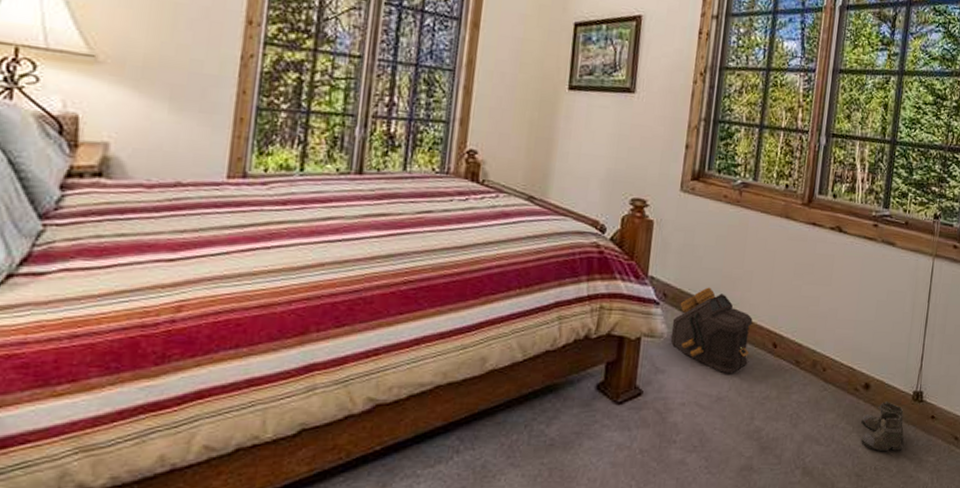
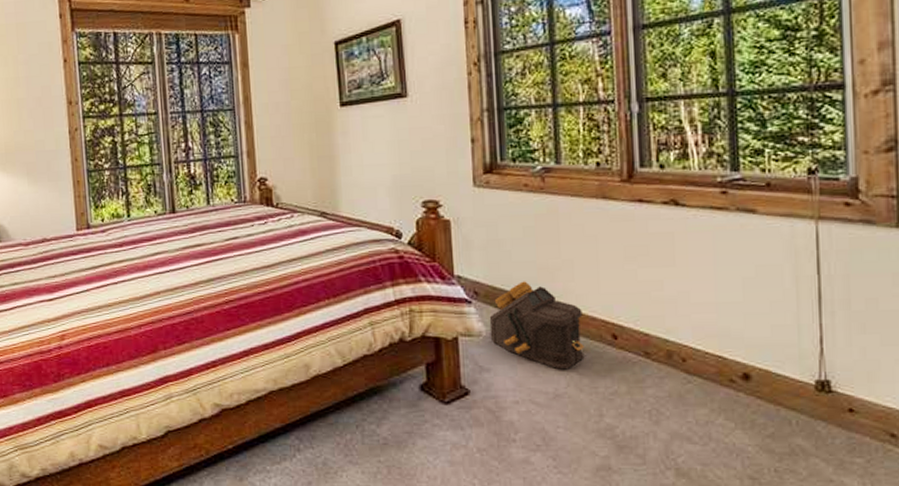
boots: present [861,400,904,458] -> none [746,392,812,459]

